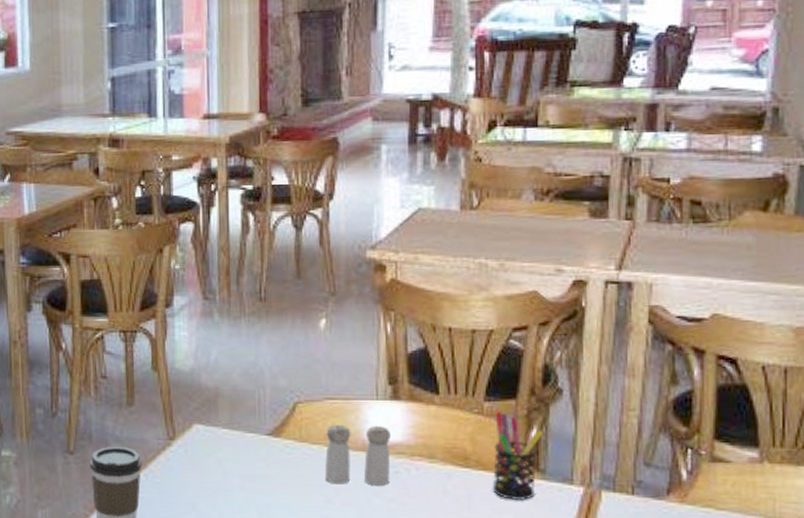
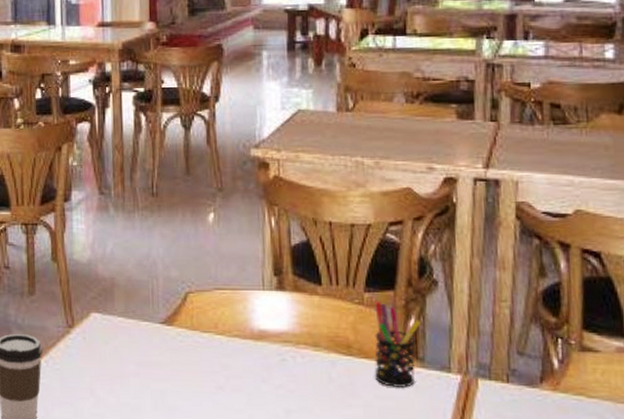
salt and pepper shaker: present [324,424,390,486] -> none [215,313,277,373]

